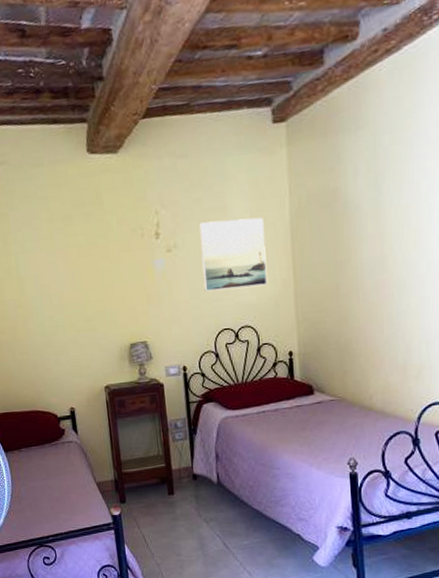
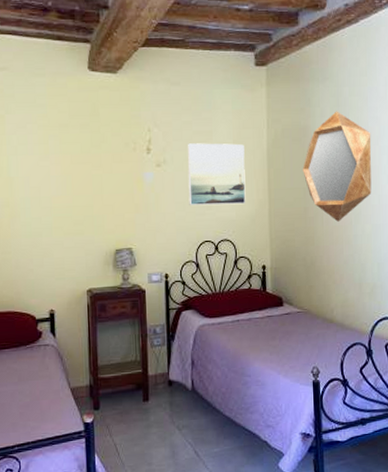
home mirror: none [333,165,419,297] -> present [302,111,372,222]

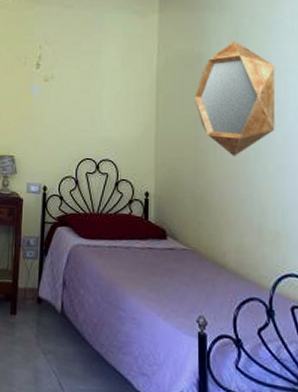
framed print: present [187,143,246,205] -> none [73,62,132,126]

